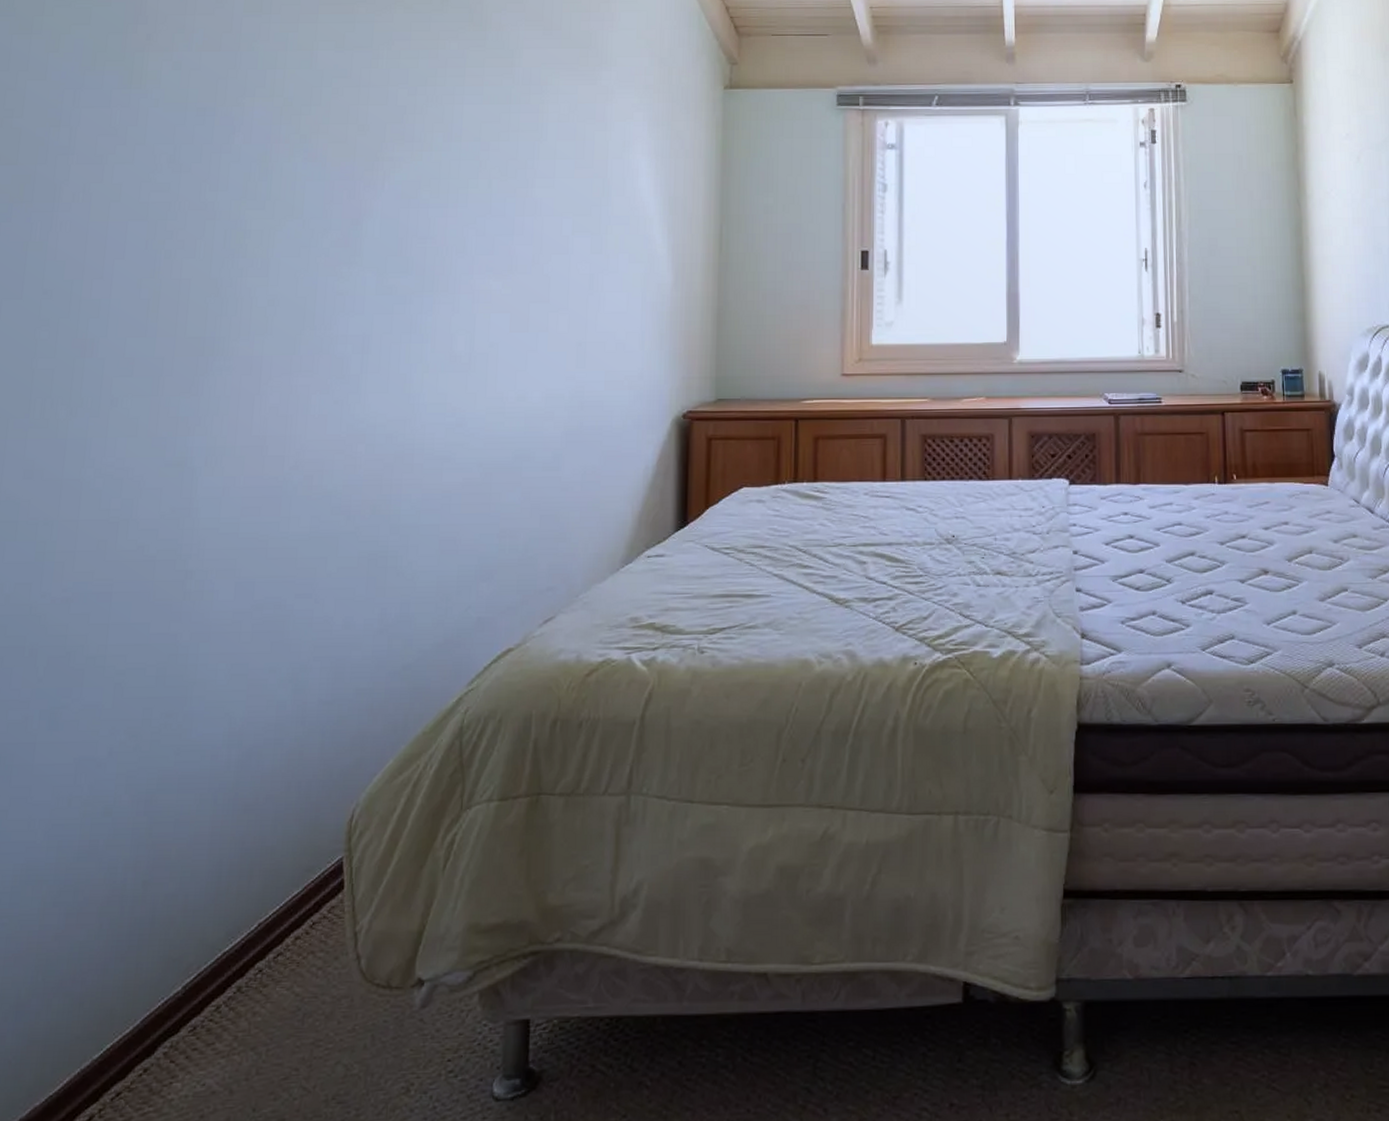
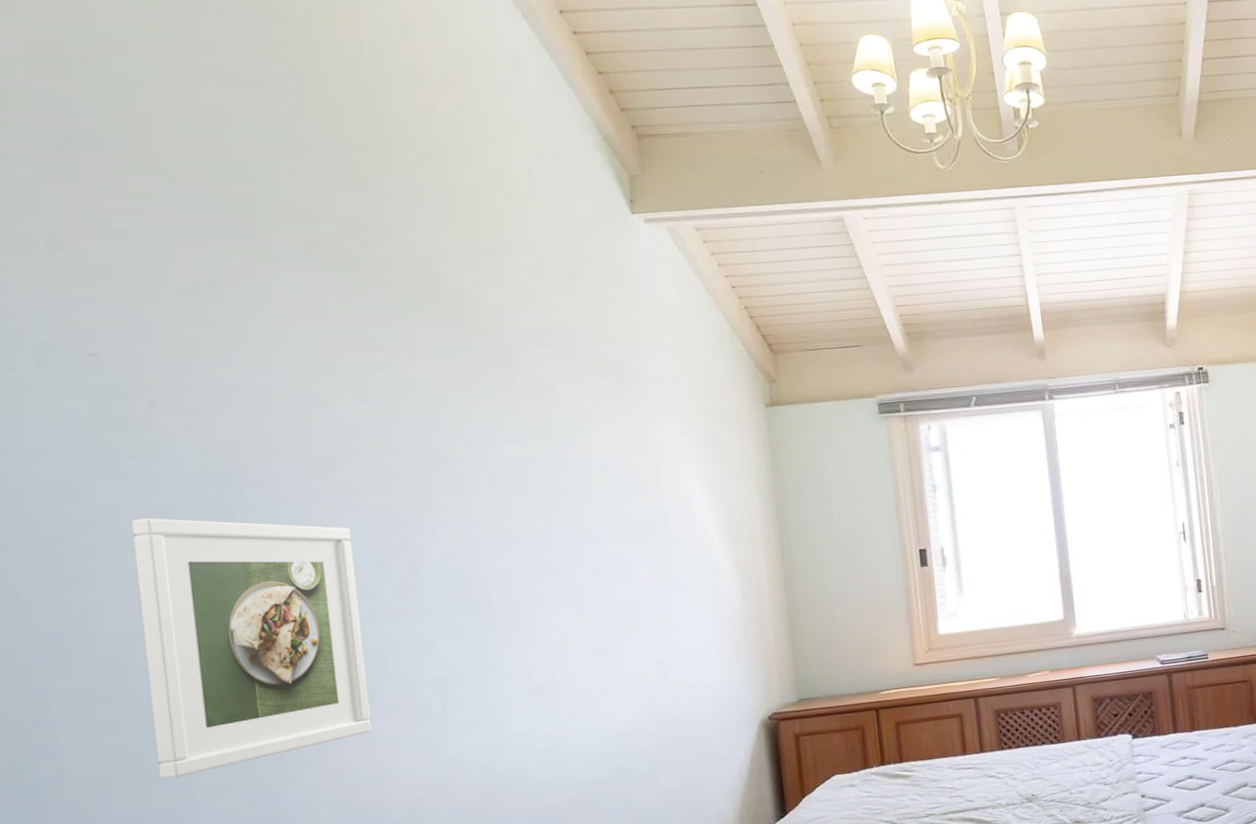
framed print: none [79,146,305,412] -> present [131,517,372,780]

